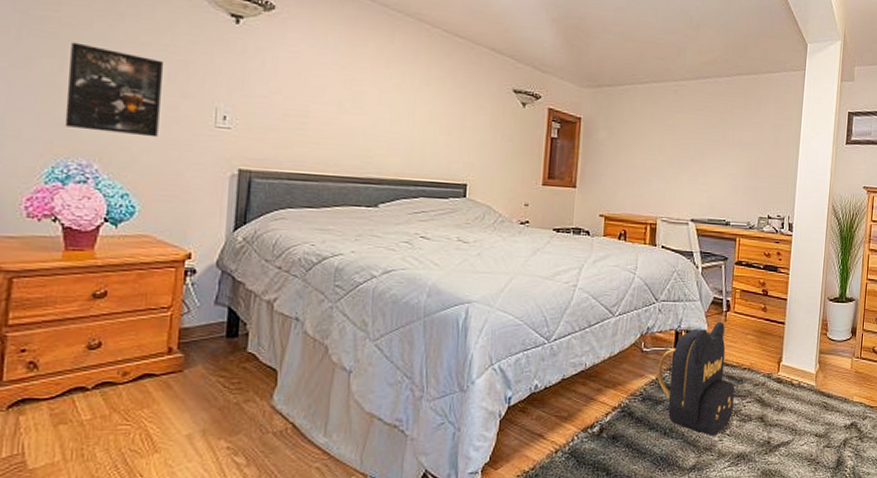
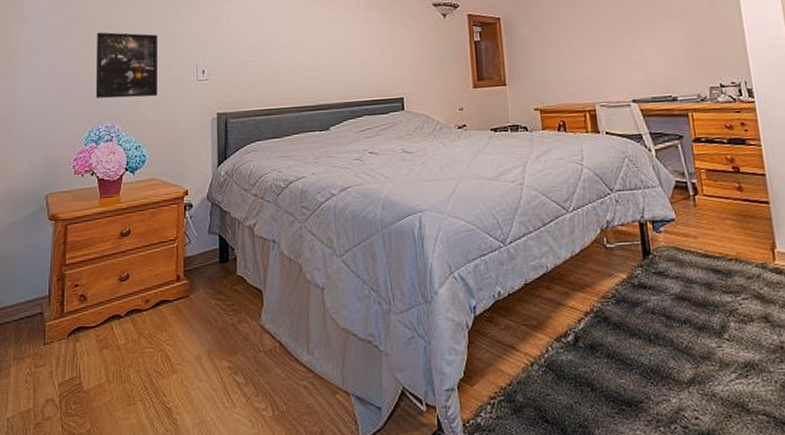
backpack: present [657,321,735,436] -> none [627,207,728,342]

